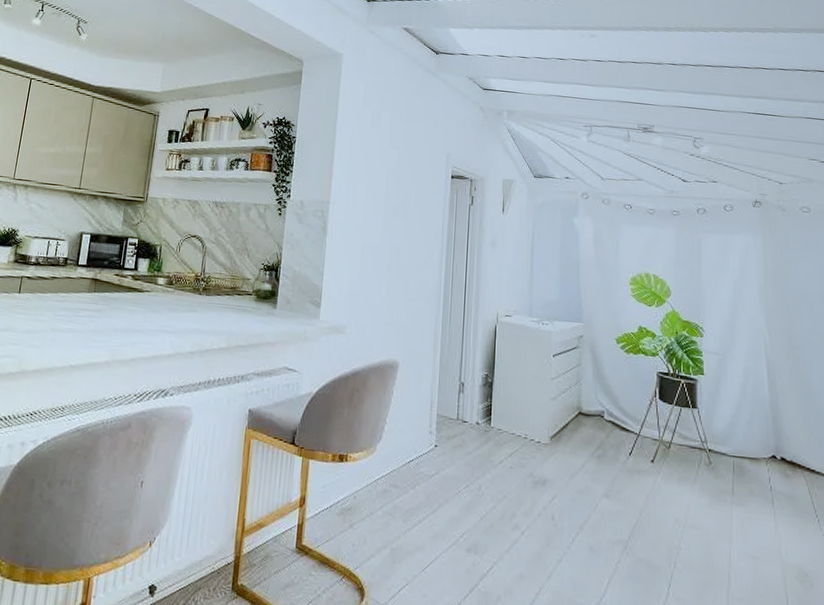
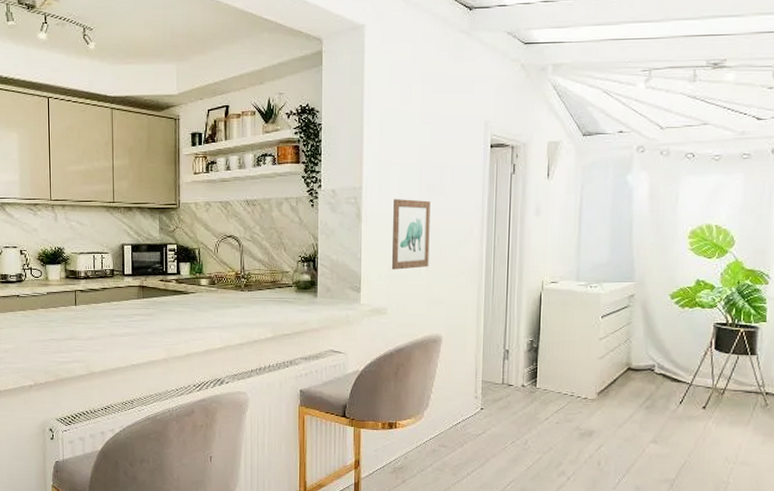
wall art: none [352,217,394,288] -> present [391,199,431,270]

